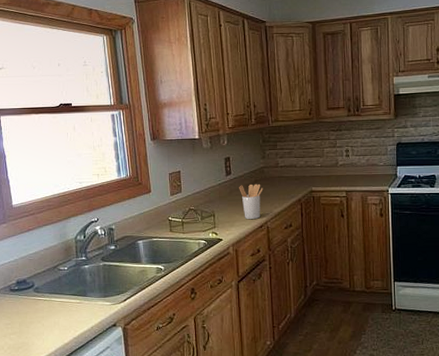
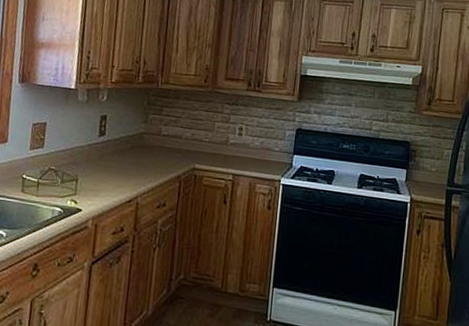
utensil holder: present [239,183,263,220] -> none [111,149,140,192]

